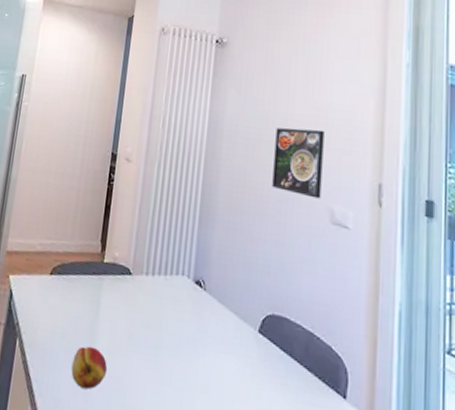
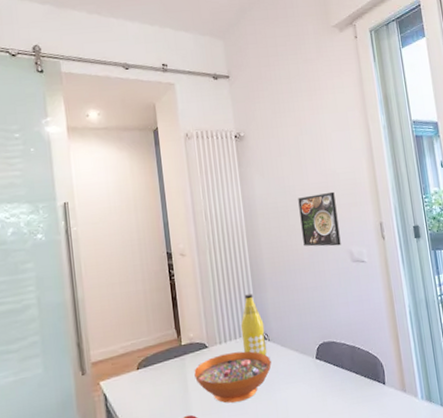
decorative bowl: none [109,287,202,354] -> present [194,351,272,404]
bottle: none [171,225,203,307] -> present [240,293,267,356]

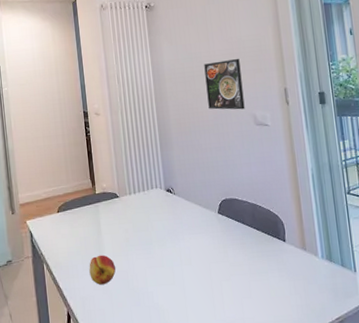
decorative bowl: present [194,351,272,404] -> none [106,202,176,248]
bottle: present [240,293,267,356] -> none [148,151,173,208]

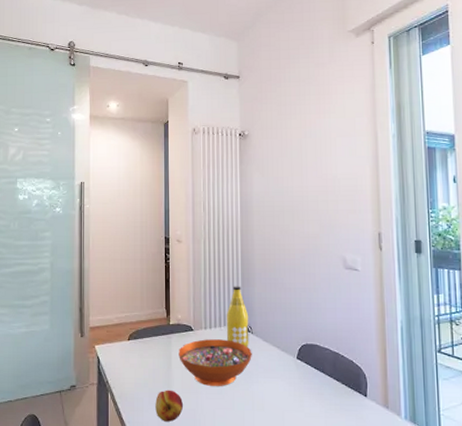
decorative bowl: none [106,202,176,248] -> present [179,339,252,386]
bottle: none [148,151,173,208] -> present [226,286,249,347]
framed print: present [204,58,245,110] -> none [295,196,335,251]

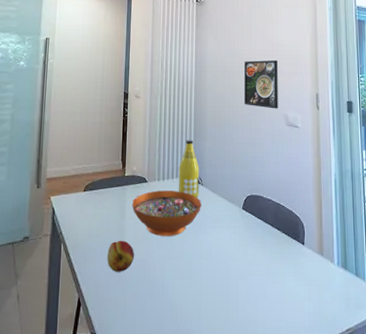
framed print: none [295,196,335,251] -> present [244,60,278,109]

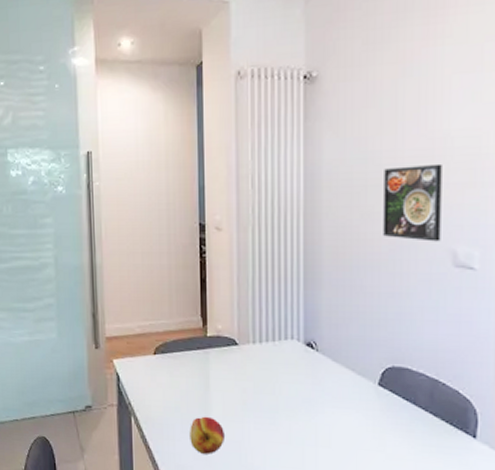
decorative bowl: present [132,190,201,236] -> none [219,356,316,415]
bottle: present [178,140,200,198] -> none [282,289,313,368]

